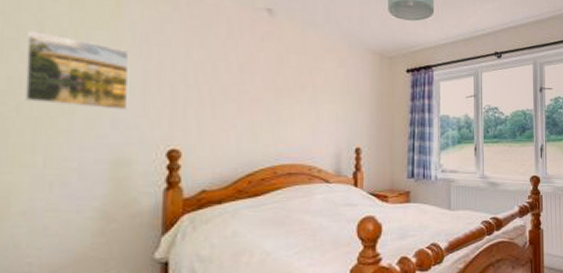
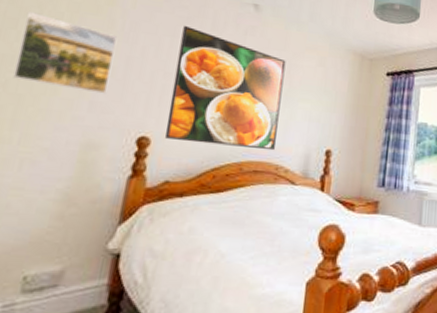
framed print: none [194,36,307,153] -> present [164,26,286,151]

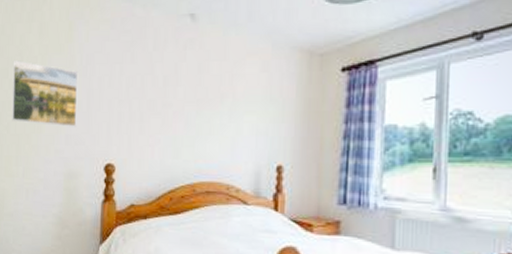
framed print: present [164,26,286,151] -> none [125,51,227,170]

